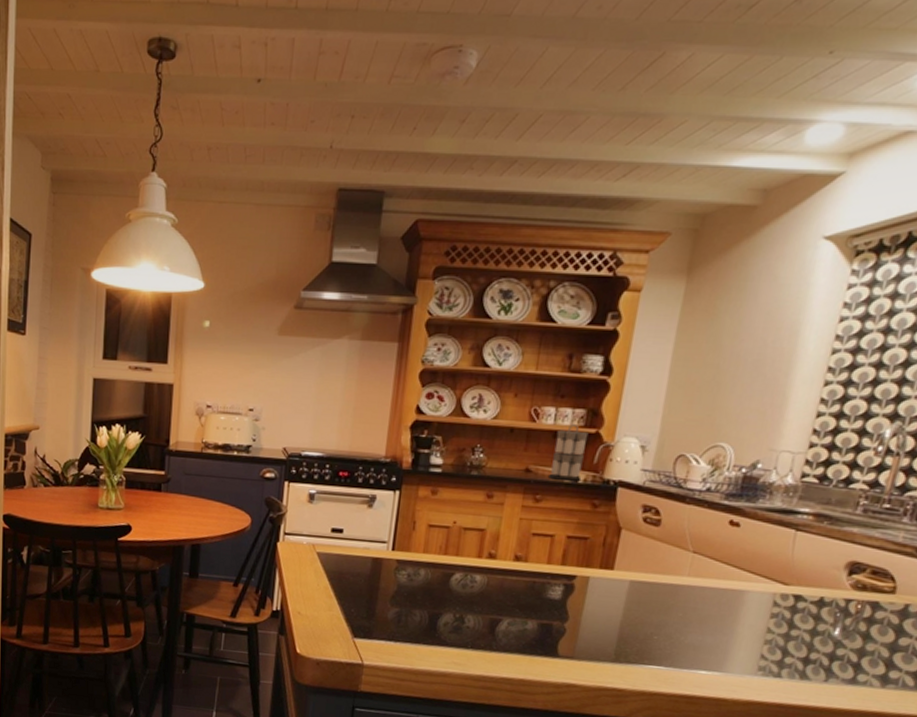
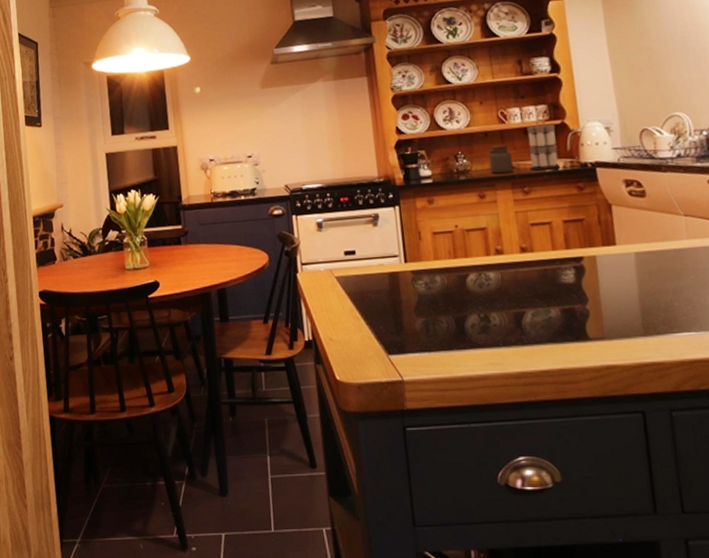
jar: none [505,444,533,477] -> present [489,144,514,174]

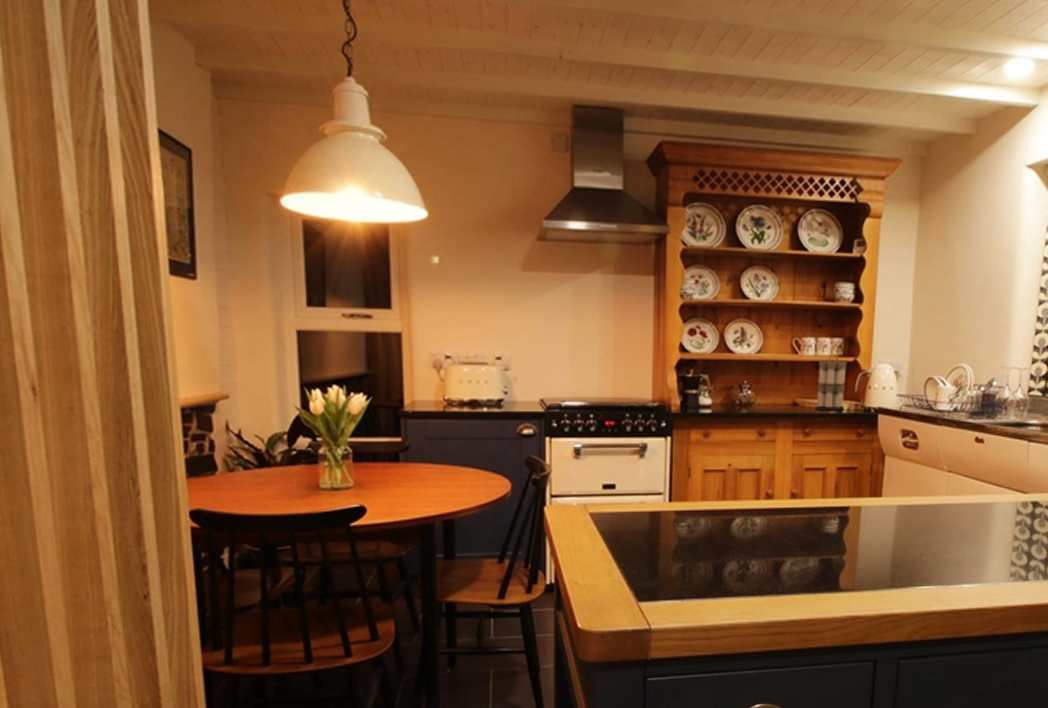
jar: present [489,144,514,174] -> none [773,378,799,411]

